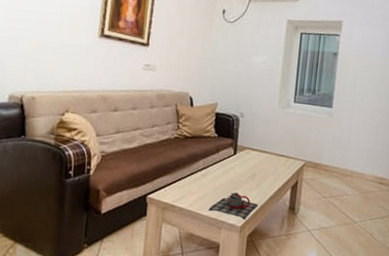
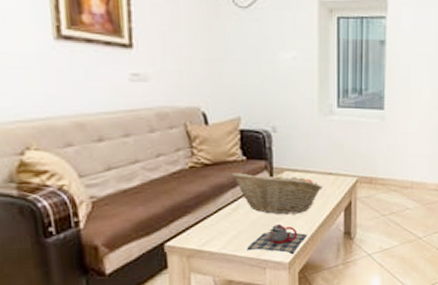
fruit basket: none [204,146,275,186] -> present [231,172,323,215]

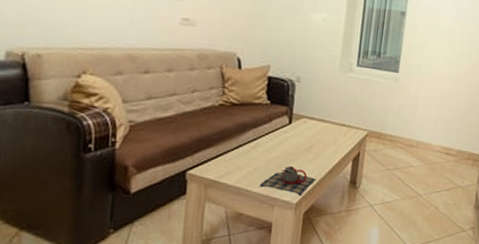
fruit basket: present [231,172,323,215] -> none [255,114,335,159]

